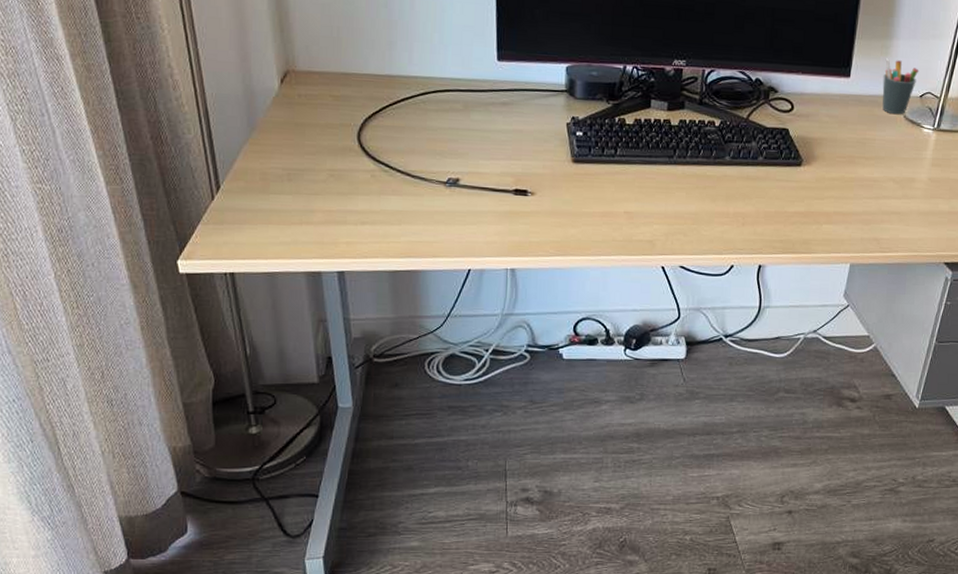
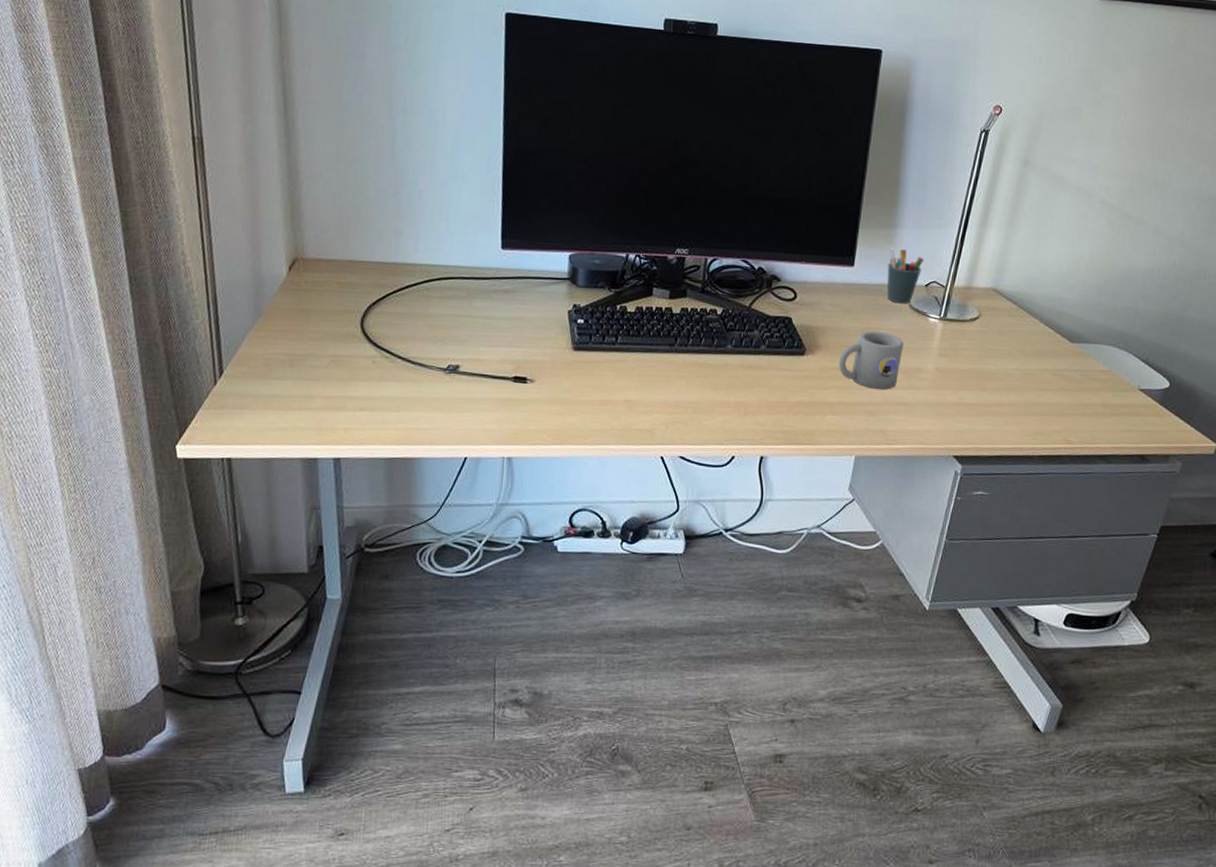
mug: none [834,141,898,199] -> present [838,330,904,390]

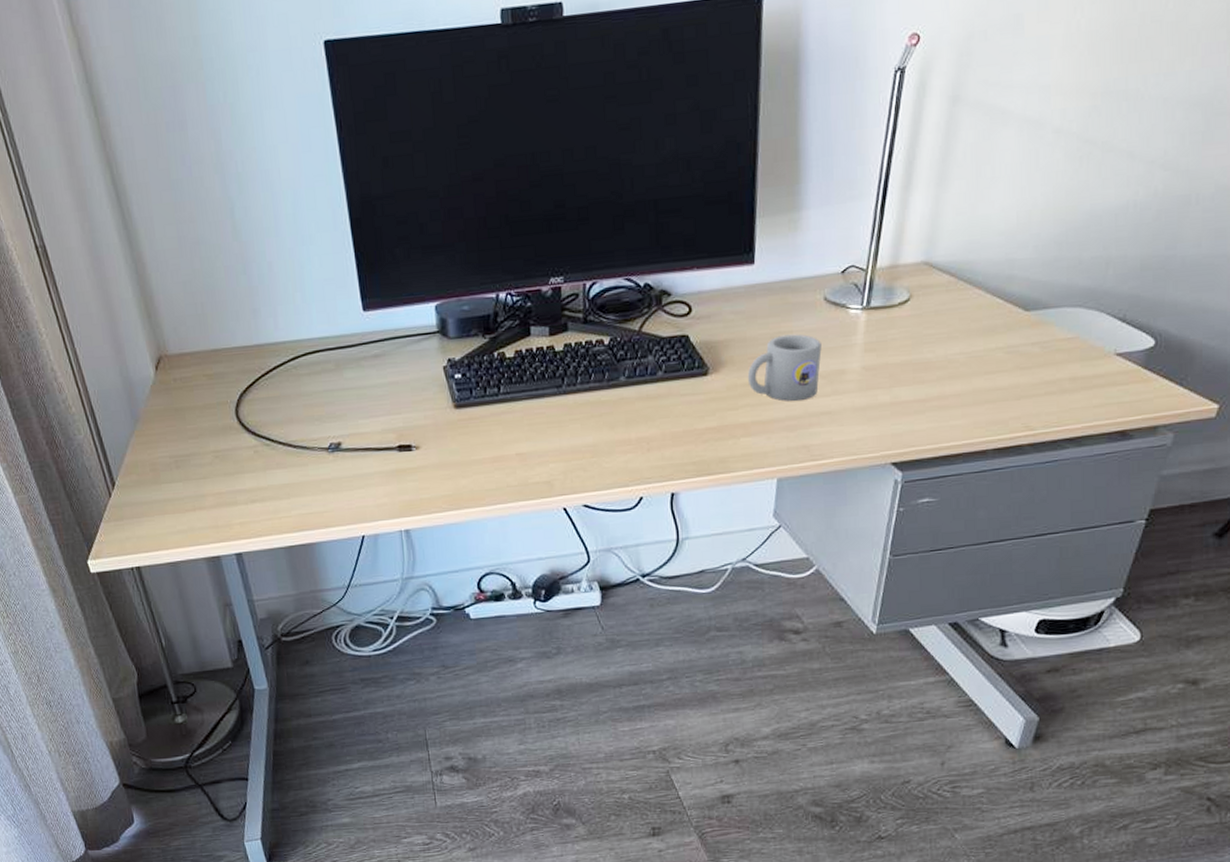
pen holder: present [887,247,924,304] -> none [794,233,838,299]

